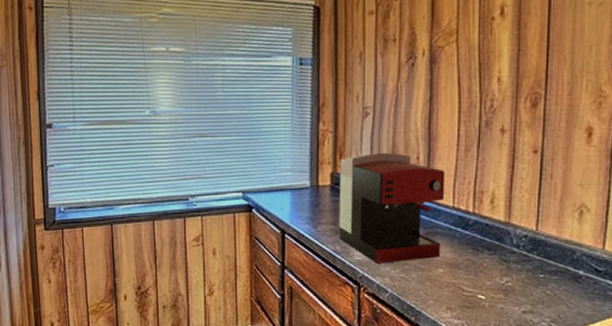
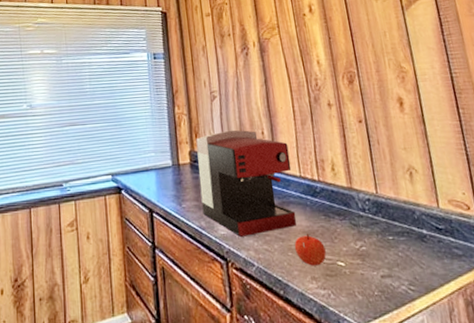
apple: none [434,266,467,297] -> present [294,234,326,266]

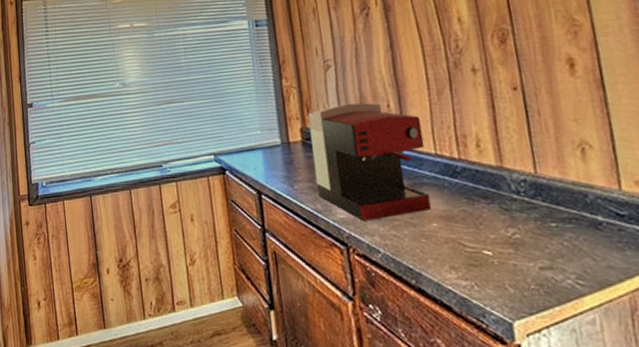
apple: present [294,234,326,266] -> none [428,219,469,254]

